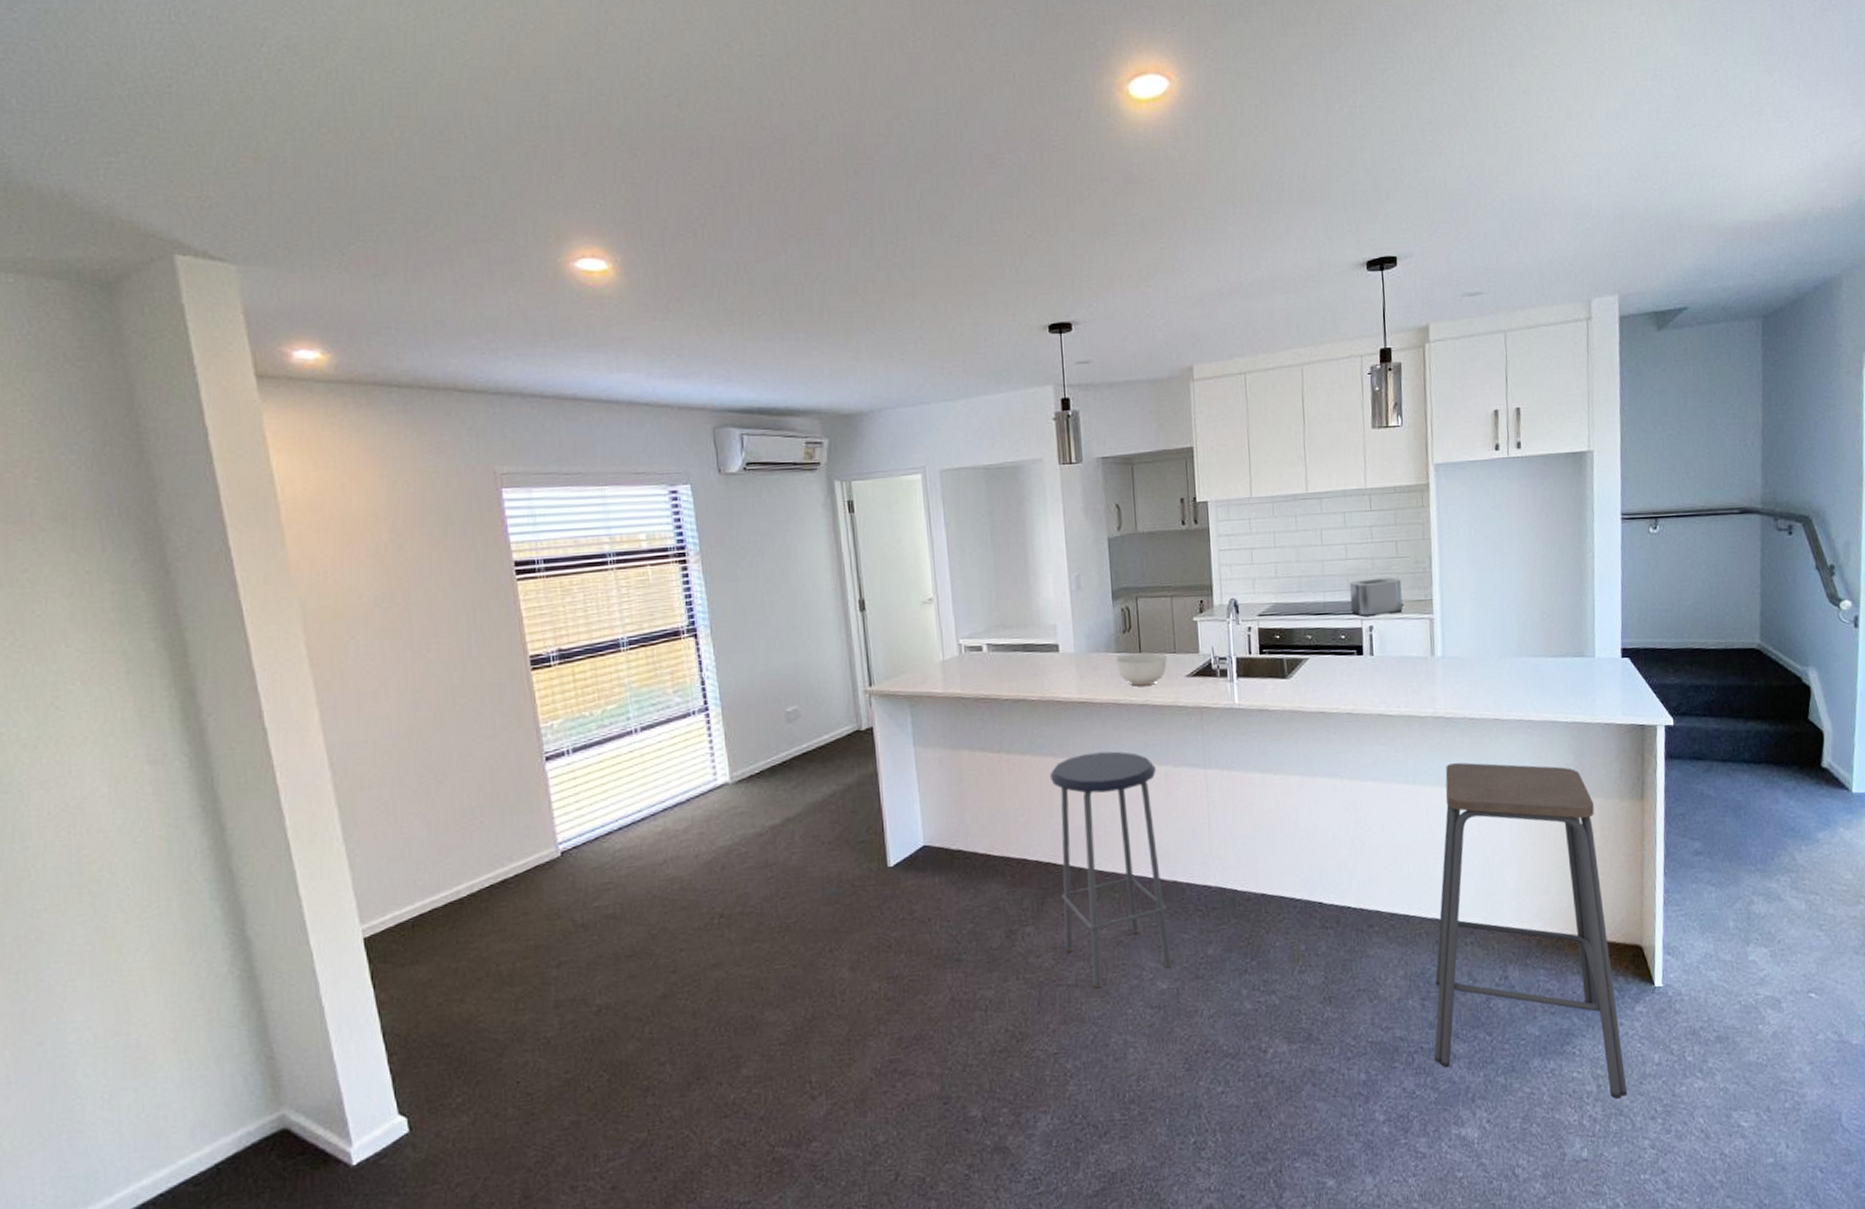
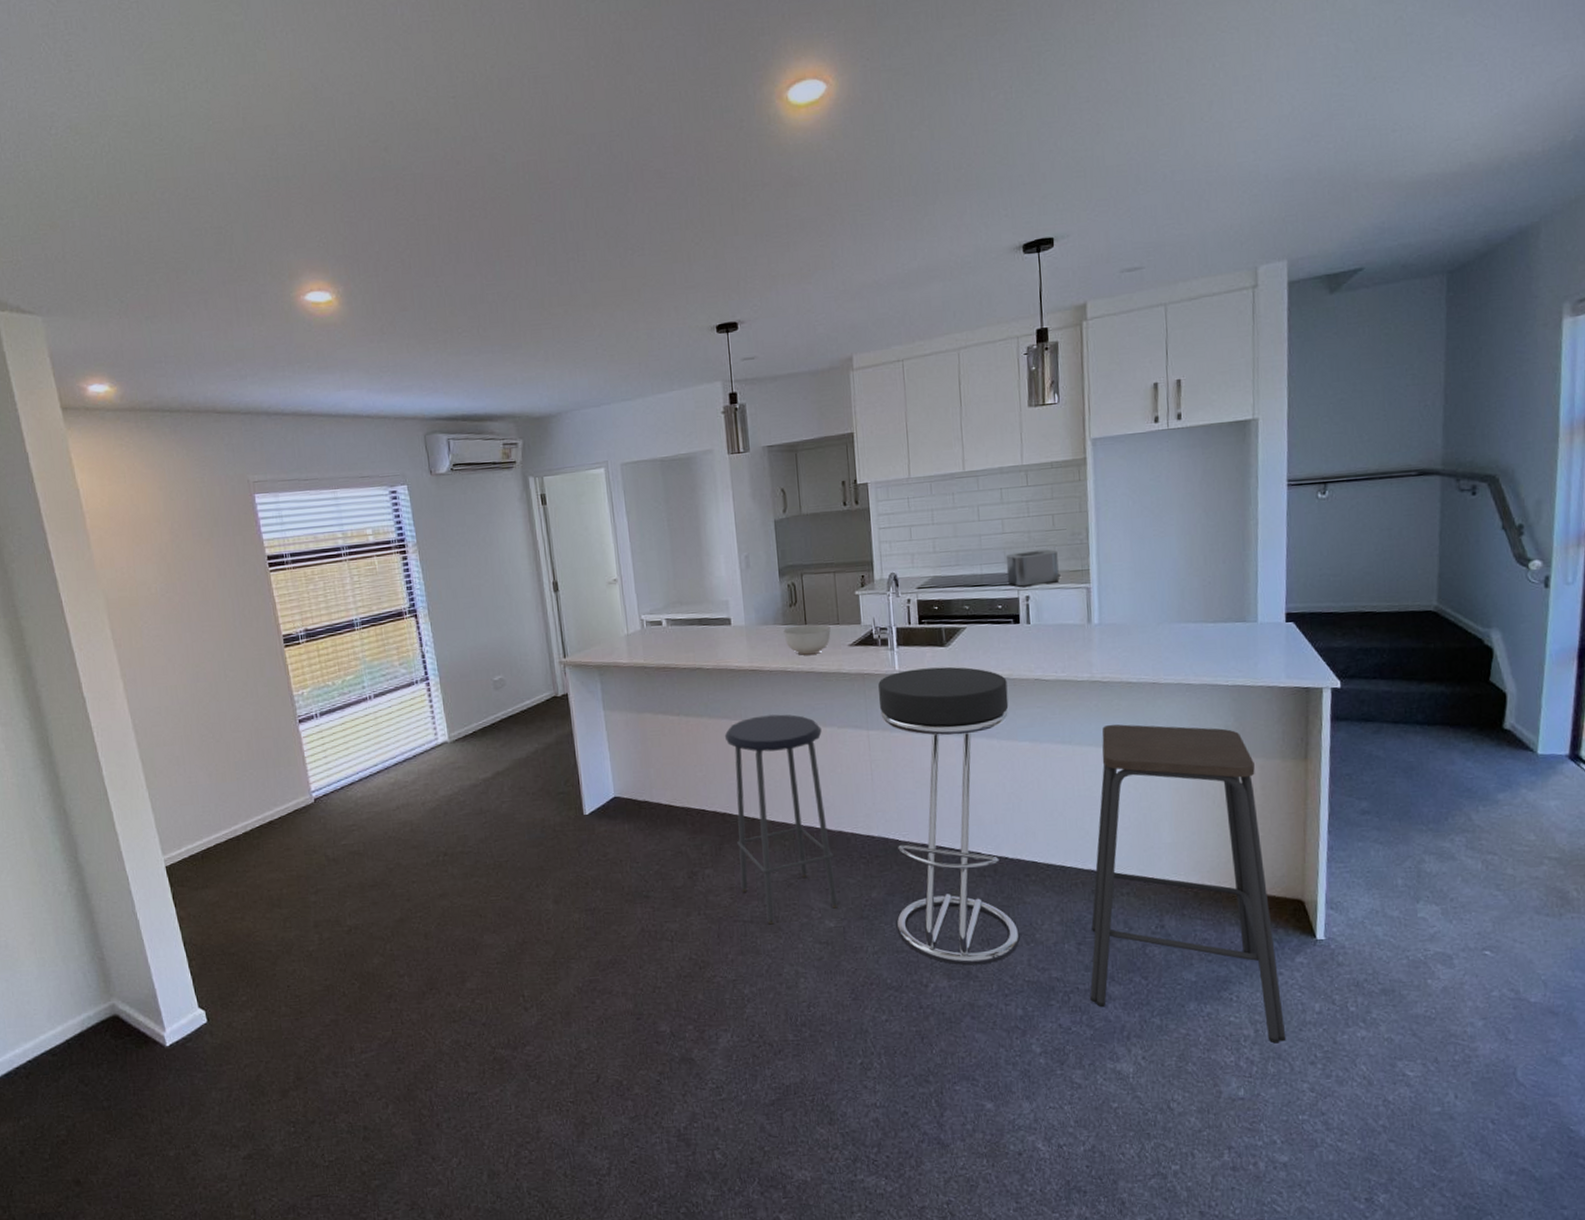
bar stool: none [1217,700,1364,1028] -> present [878,666,1021,966]

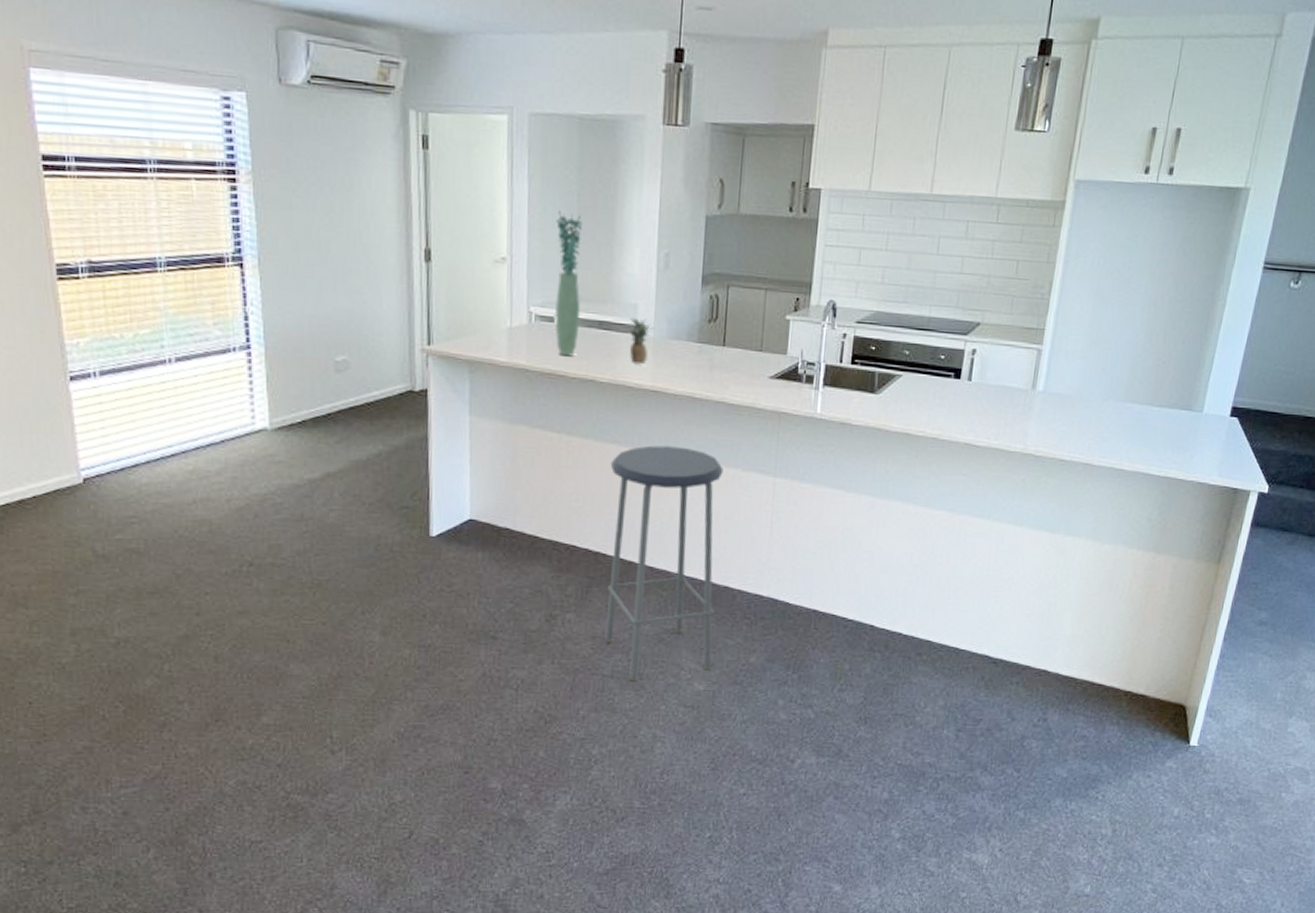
vase: none [653,535,684,652] -> present [554,210,583,357]
fruit: none [723,611,744,651] -> present [629,318,654,365]
bowl: present [783,624,831,655] -> none [697,346,752,382]
bar stool: present [878,666,1021,966] -> none [771,414,935,744]
toaster: present [1005,549,1061,588] -> none [956,297,1015,339]
bar stool: present [1090,724,1286,1044] -> none [959,502,1169,844]

